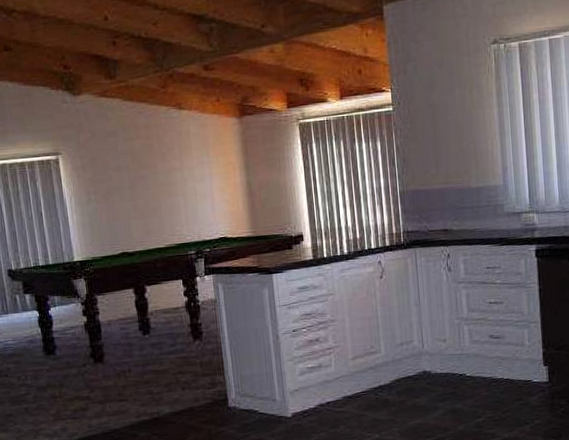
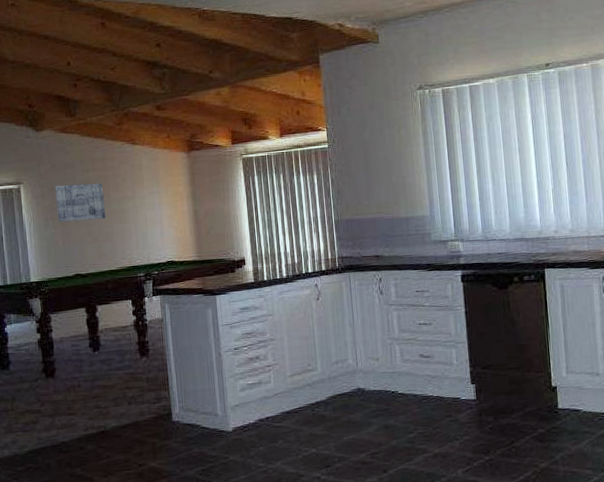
wall art: none [96,153,153,196] -> present [55,183,106,222]

